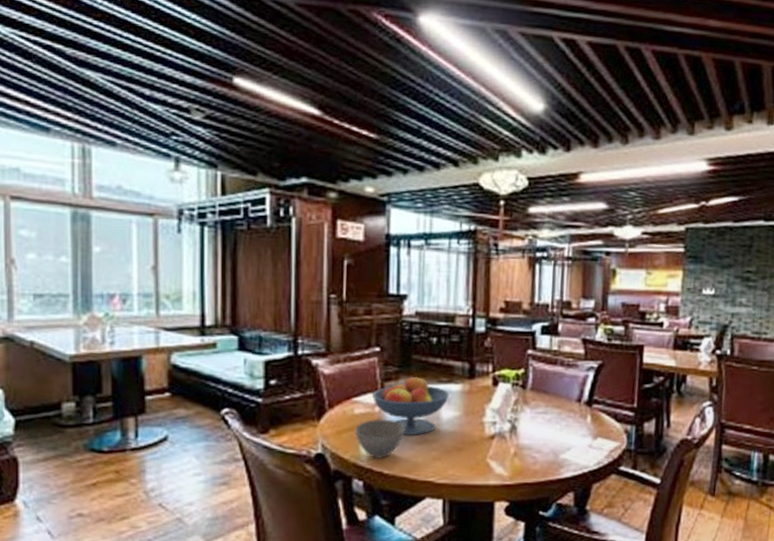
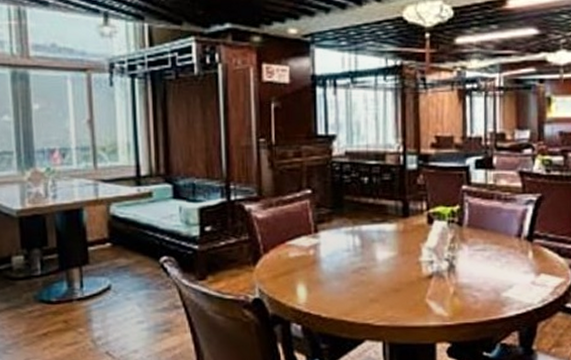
bowl: present [355,419,405,458] -> none [291,261,341,302]
fruit bowl: present [373,376,449,436] -> none [306,217,384,278]

